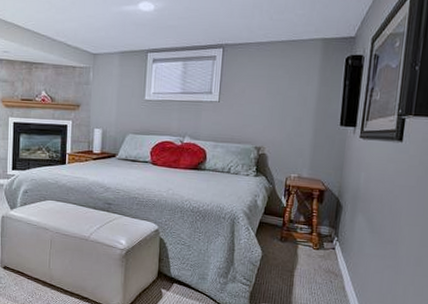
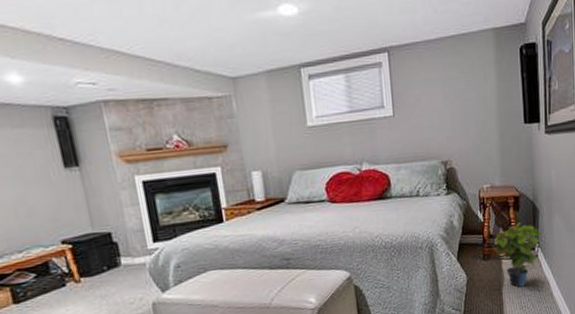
potted plant: none [290,214,342,274] -> present [492,222,541,287]

